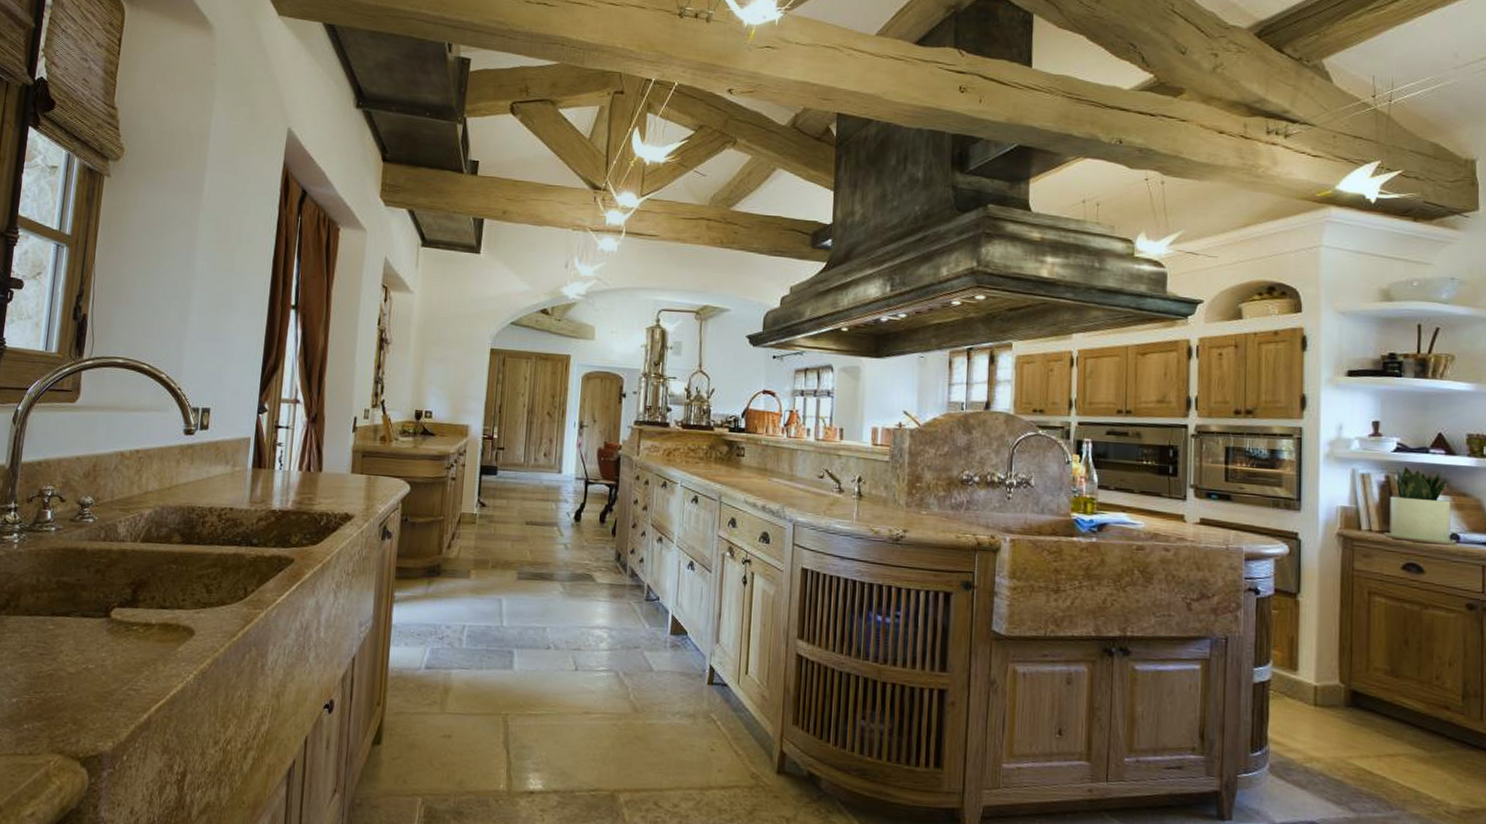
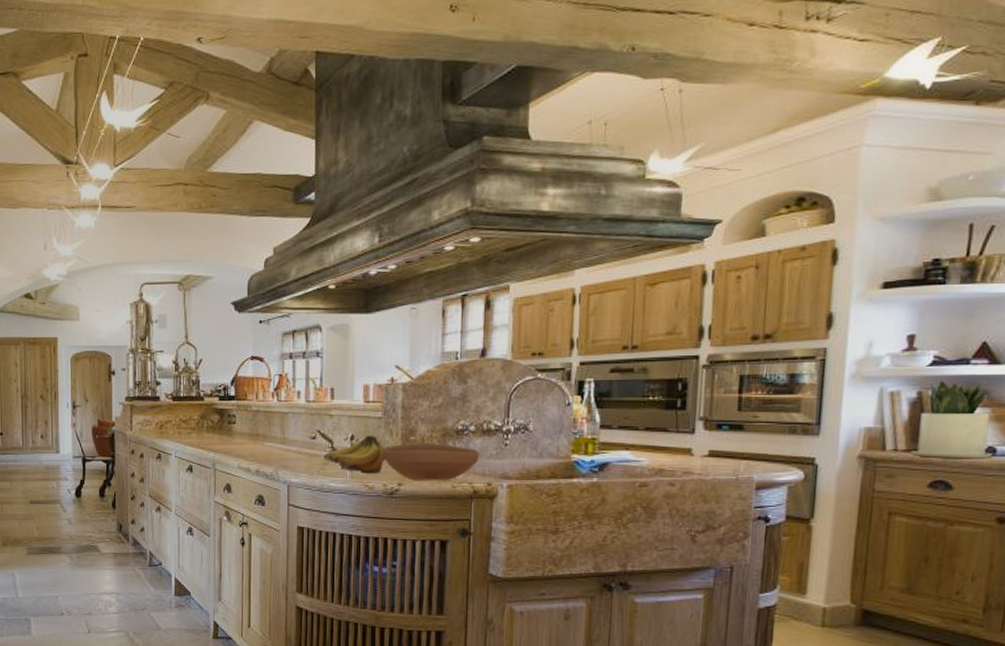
fruit: none [829,478,891,518] -> present [322,435,385,473]
bowl: none [888,489,984,531] -> present [382,443,480,481]

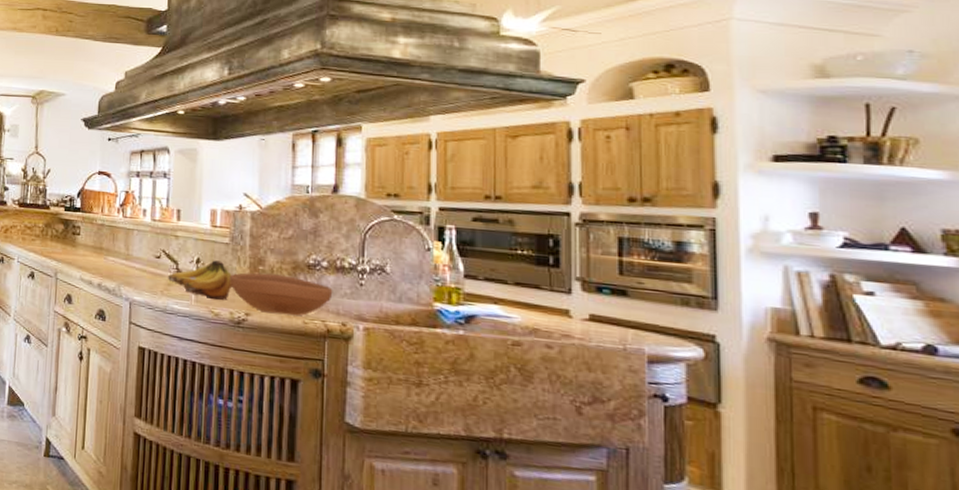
planter: present [911,380,994,459] -> none [831,265,935,358]

